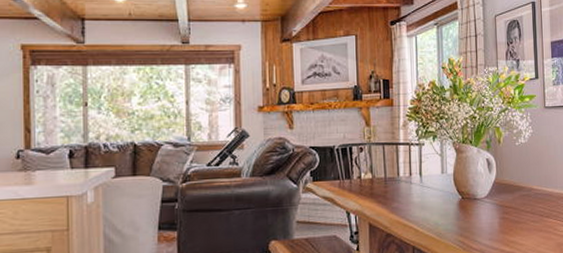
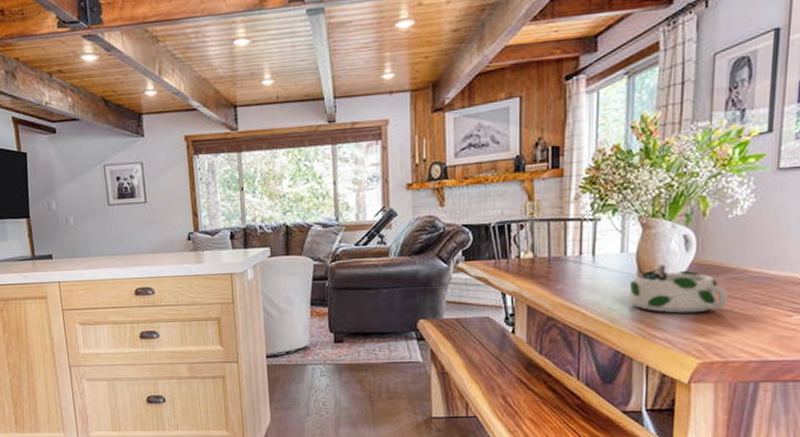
bowl: none [449,183,522,227] -> present [628,264,728,314]

